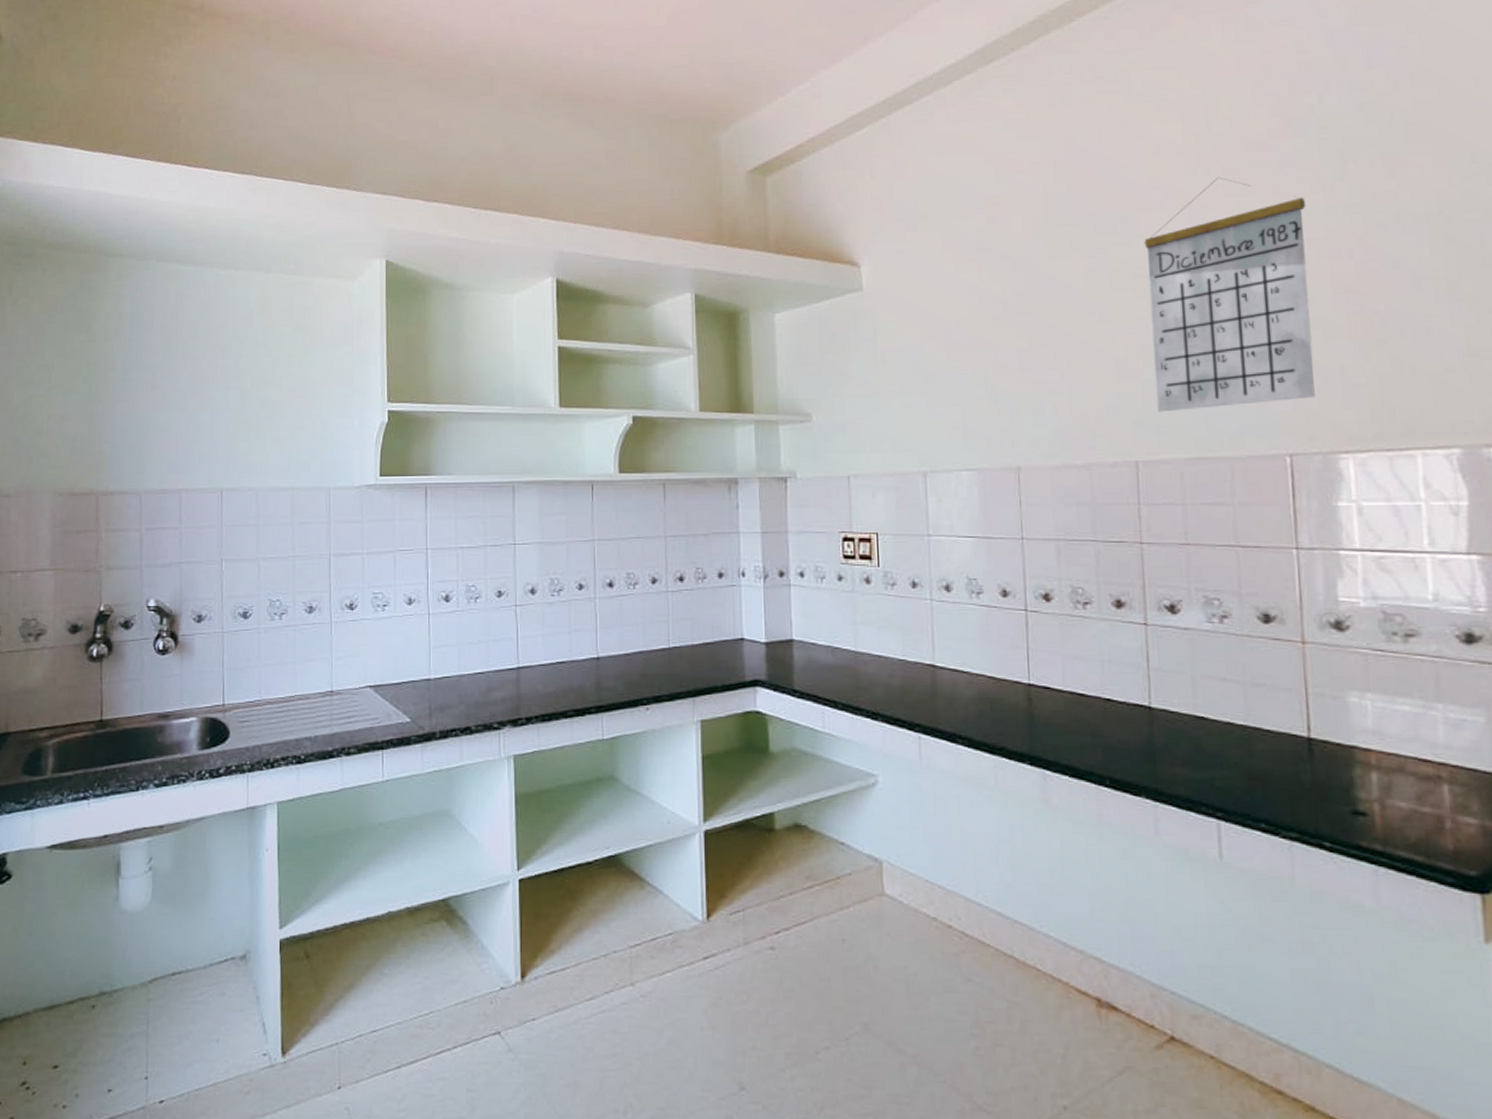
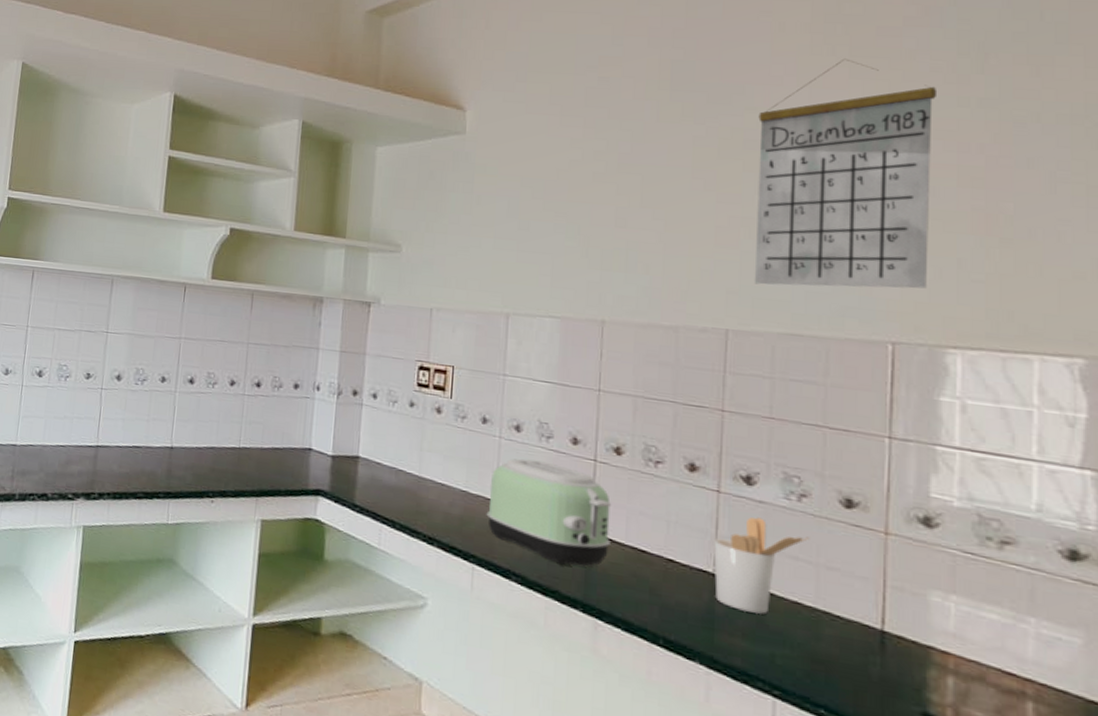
toaster: none [926,618,1049,720] -> present [486,458,612,566]
utensil holder: none [1147,644,1235,739] -> present [713,517,810,614]

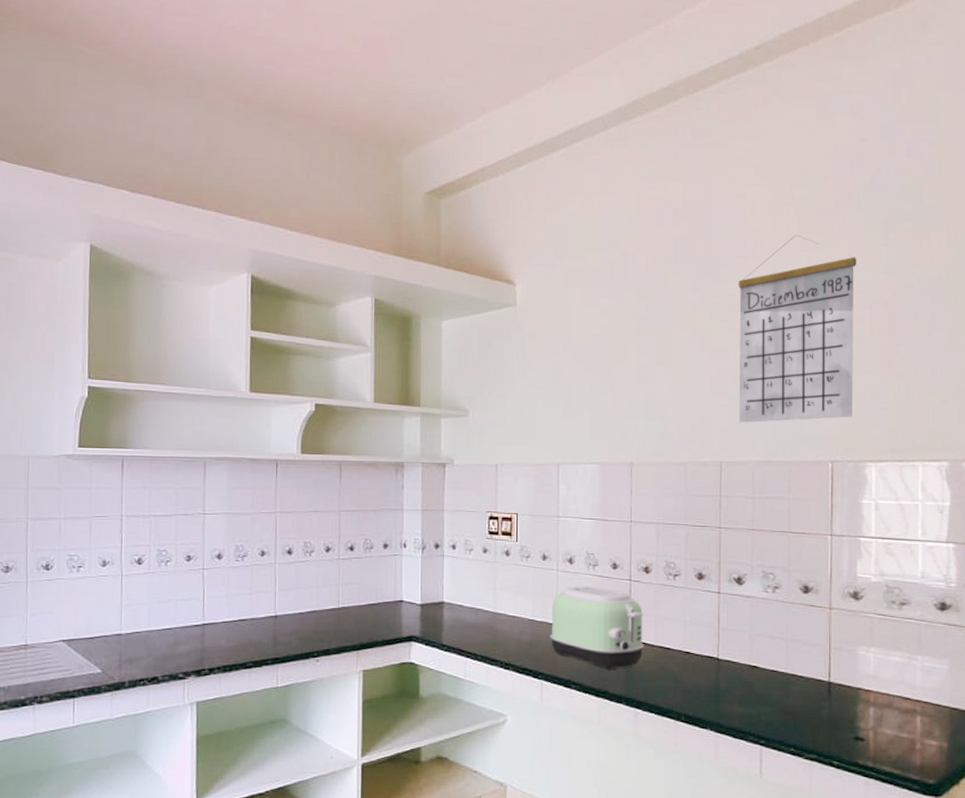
utensil holder: present [713,517,810,614] -> none [717,609,781,684]

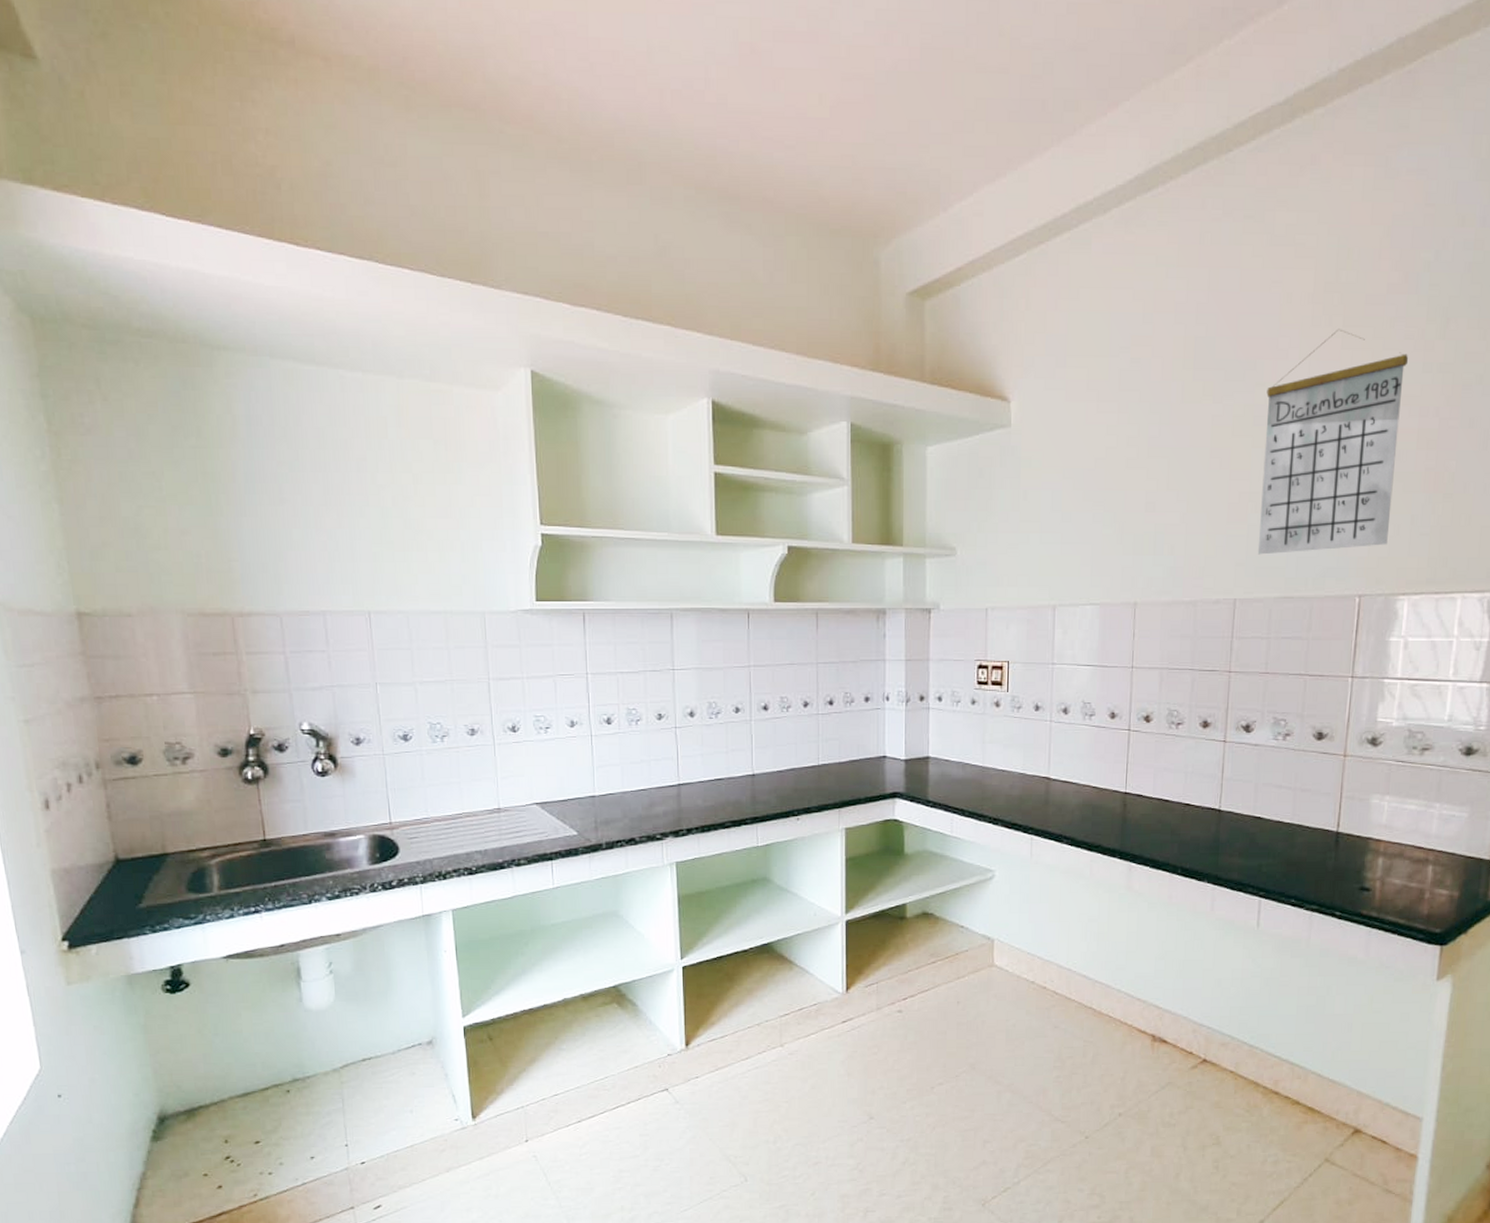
toaster: present [550,586,644,669] -> none [1041,737,1143,823]

